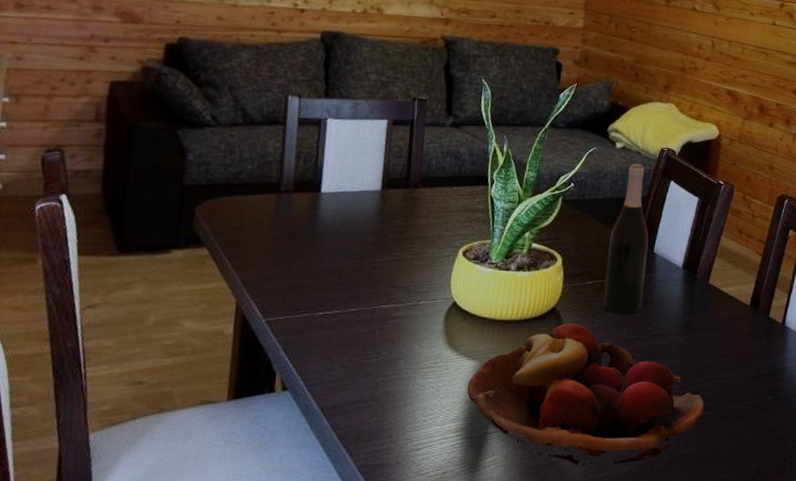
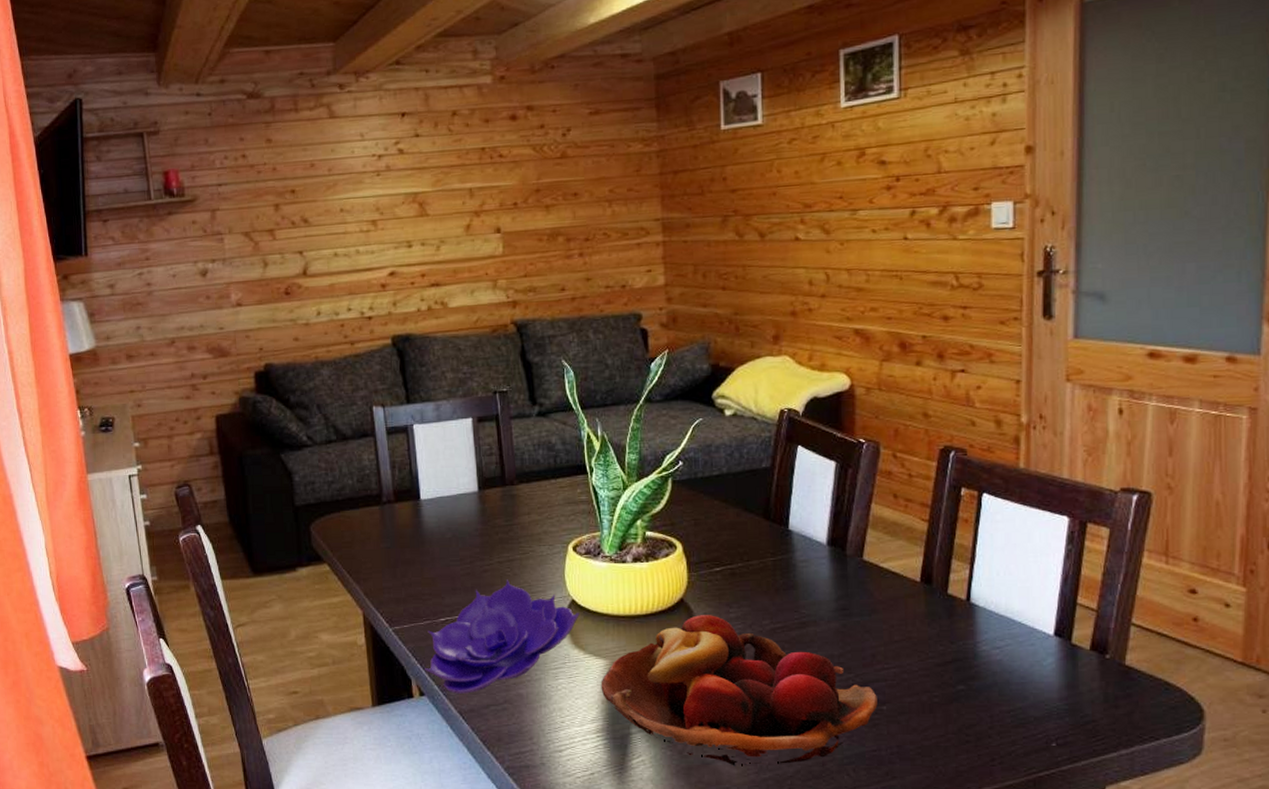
decorative bowl: none [292,278,459,390] -> present [424,579,580,694]
wine bottle: present [603,163,649,314] -> none [734,430,784,601]

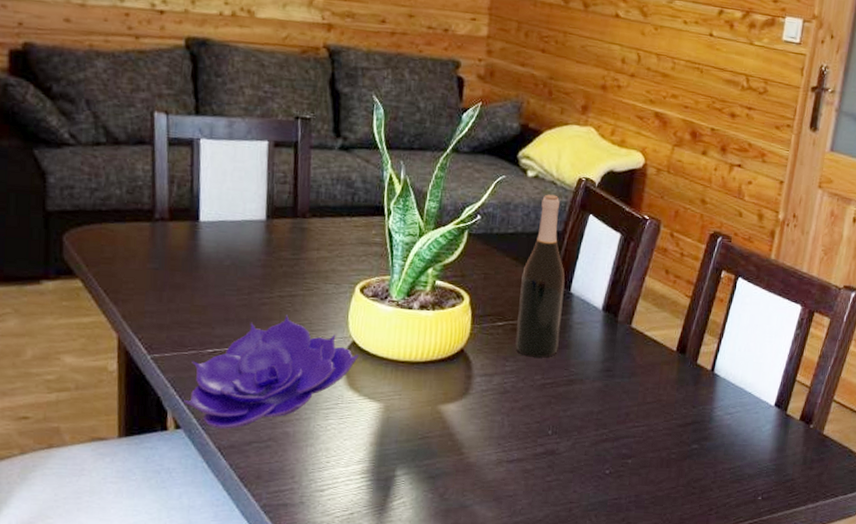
fruit basket: present [600,615,878,765] -> none [371,366,625,509]
wine bottle: none [734,430,784,601] -> present [515,194,565,358]

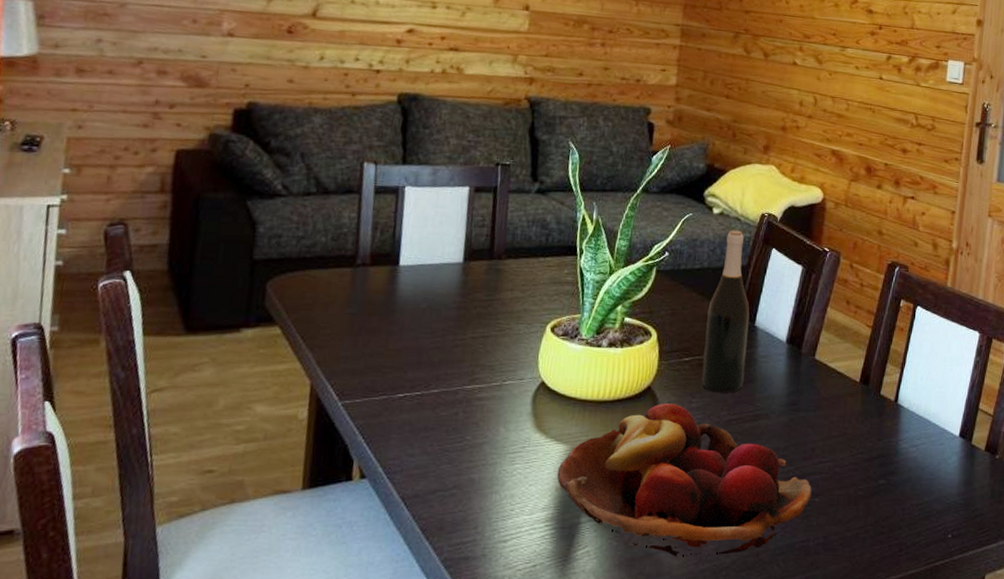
decorative bowl: present [183,315,359,429] -> none [371,356,547,477]
fruit basket: none [371,366,625,509] -> present [557,403,812,556]

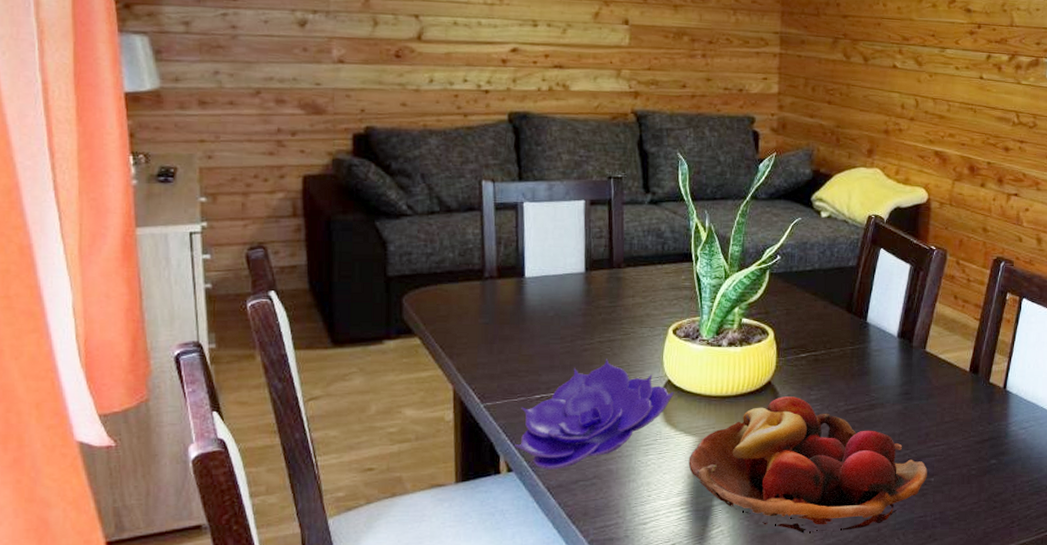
decorative bowl: none [371,356,547,477] -> present [514,359,674,470]
wine bottle: present [701,230,750,393] -> none [818,232,861,385]

